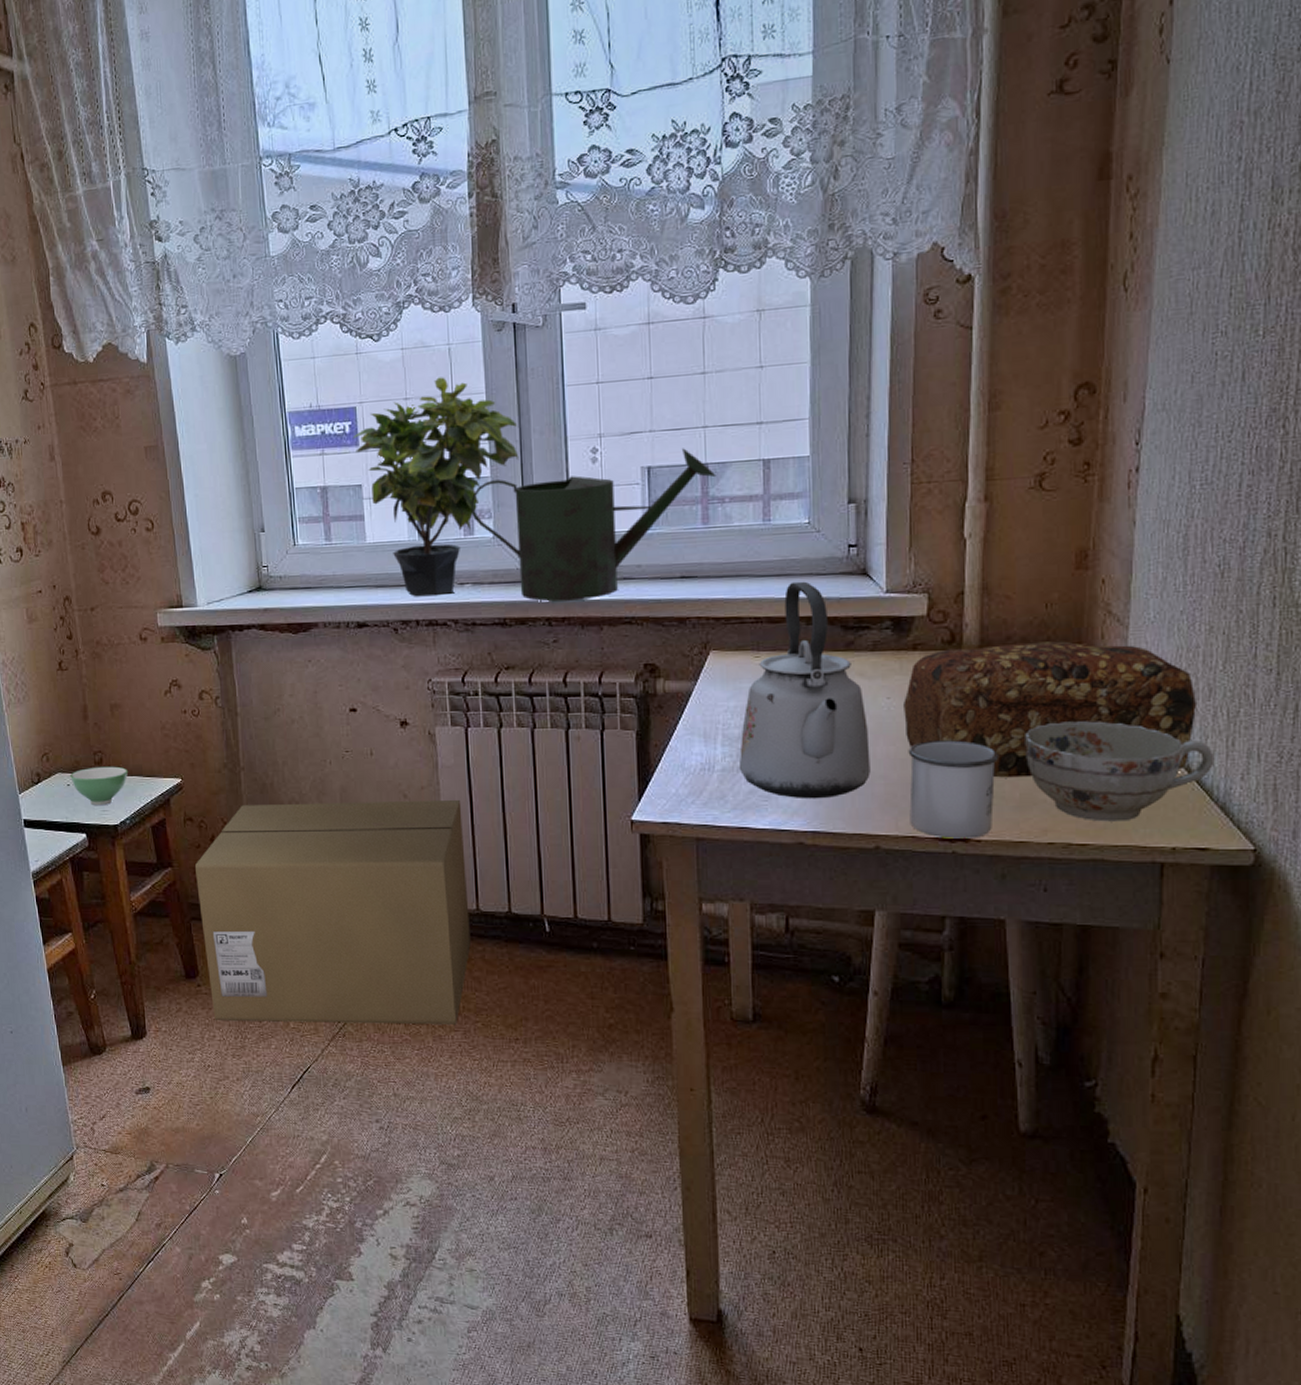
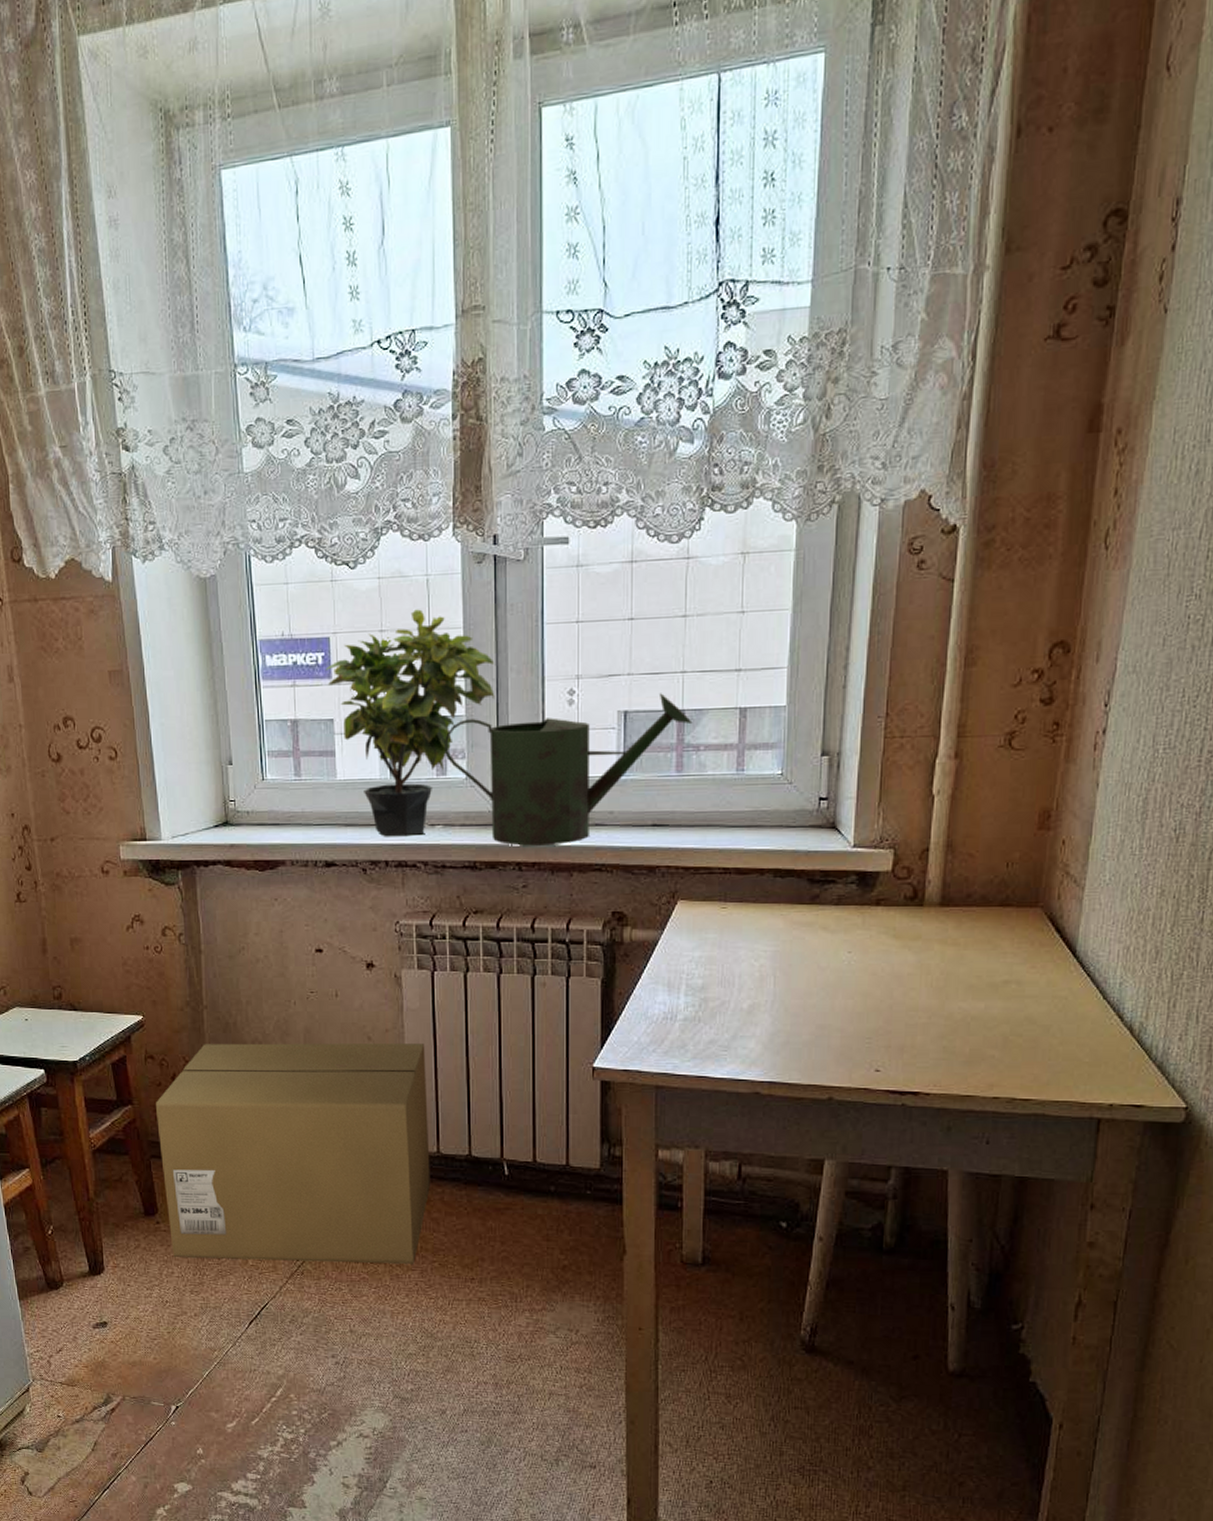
bowl: present [69,766,129,806] -> none [27,1001,89,1042]
kettle: present [738,581,871,799] -> none [700,833,829,1050]
bread loaf: present [904,641,1196,778] -> none [863,900,1143,1033]
mug: present [908,740,1000,839] -> none [863,995,953,1092]
teacup: present [1023,721,1215,822] -> none [976,980,1156,1078]

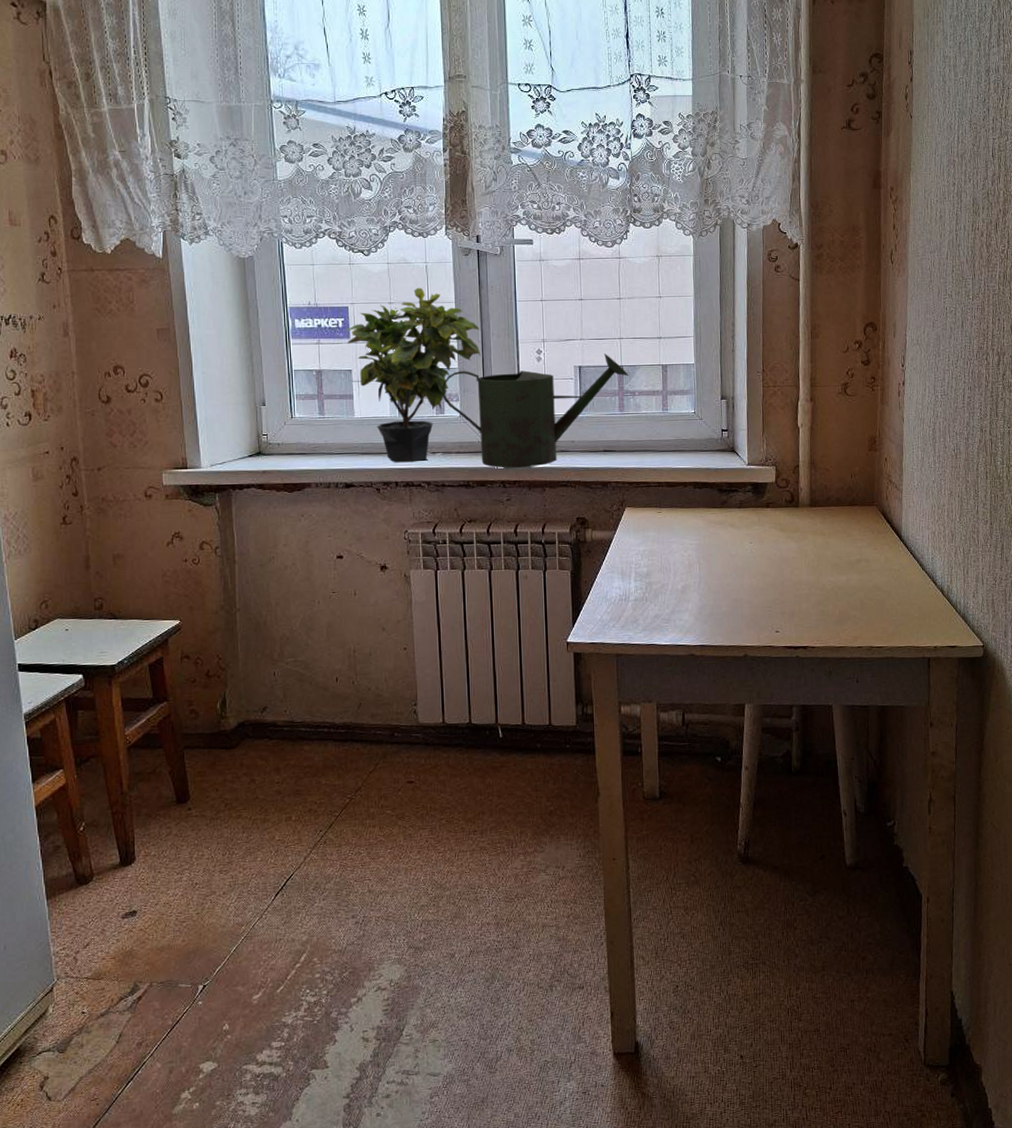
box: present [156,1043,430,1264] -> none [190,631,437,840]

